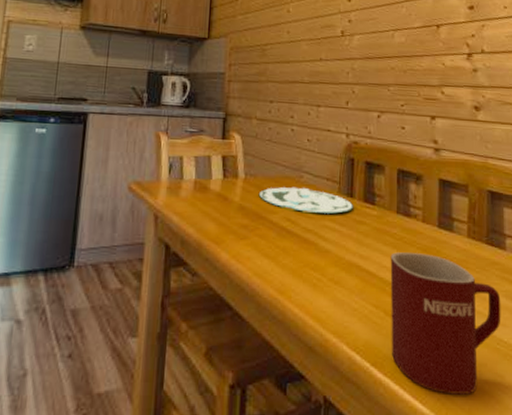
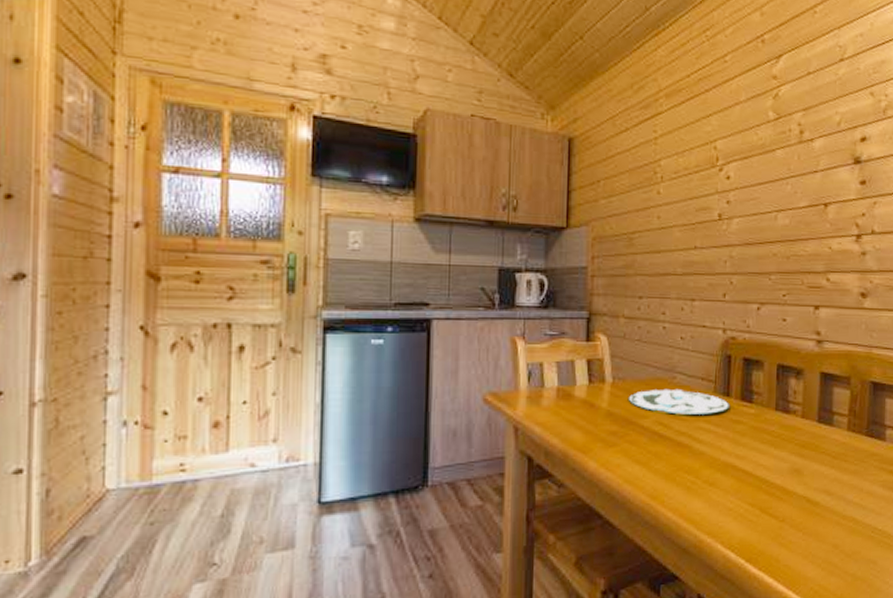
mug: present [390,252,501,394] -> none [766,449,878,583]

